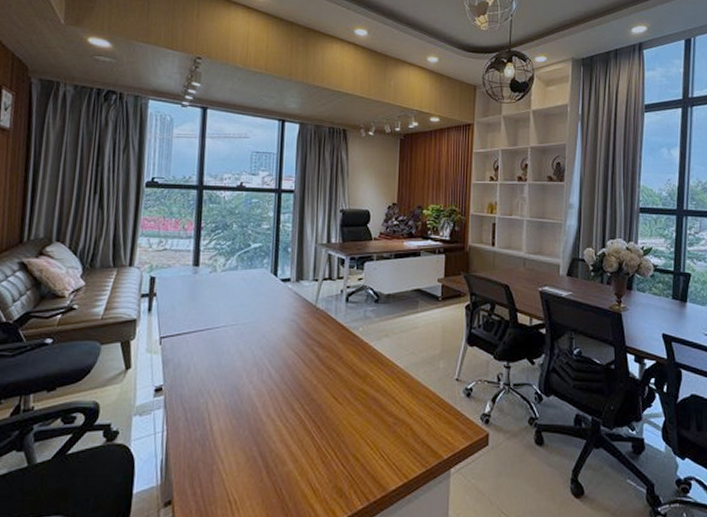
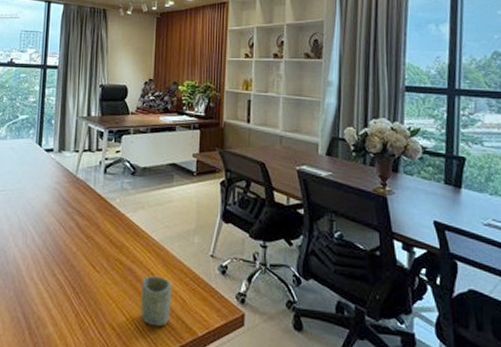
cup: none [385,403,417,454] -> present [141,275,172,327]

